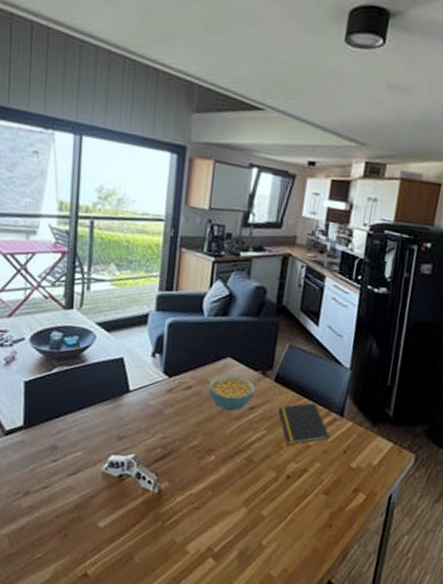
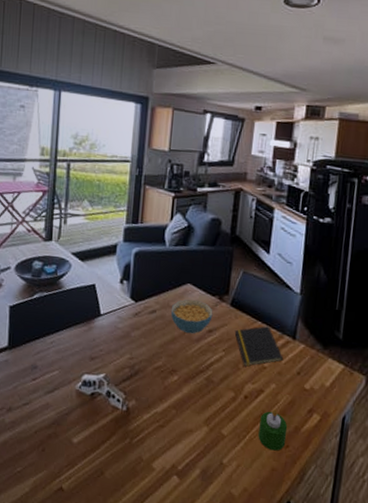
candle: none [300,488,332,531] -> present [258,408,288,451]

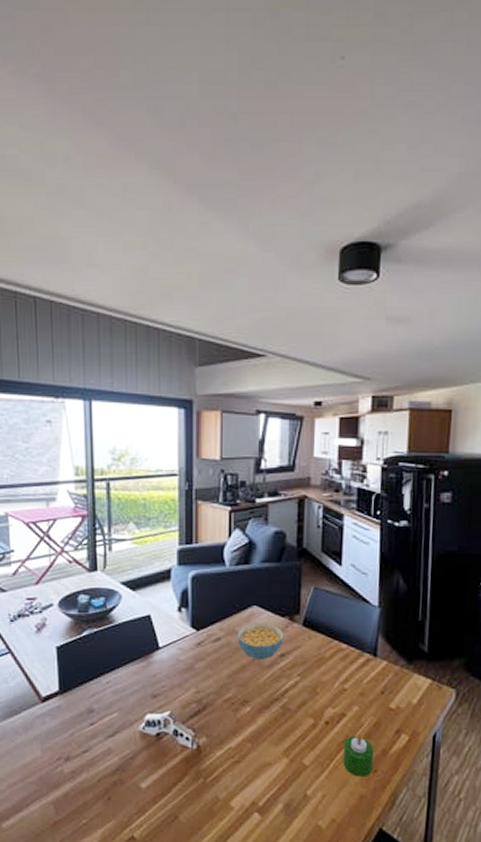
notepad: present [234,325,284,367] -> none [309,643,365,690]

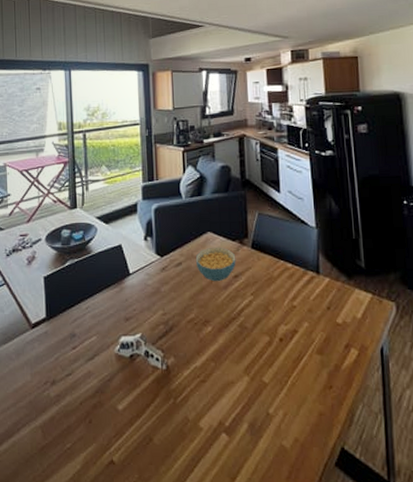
candle: present [343,732,375,777] -> none [299,348,329,393]

